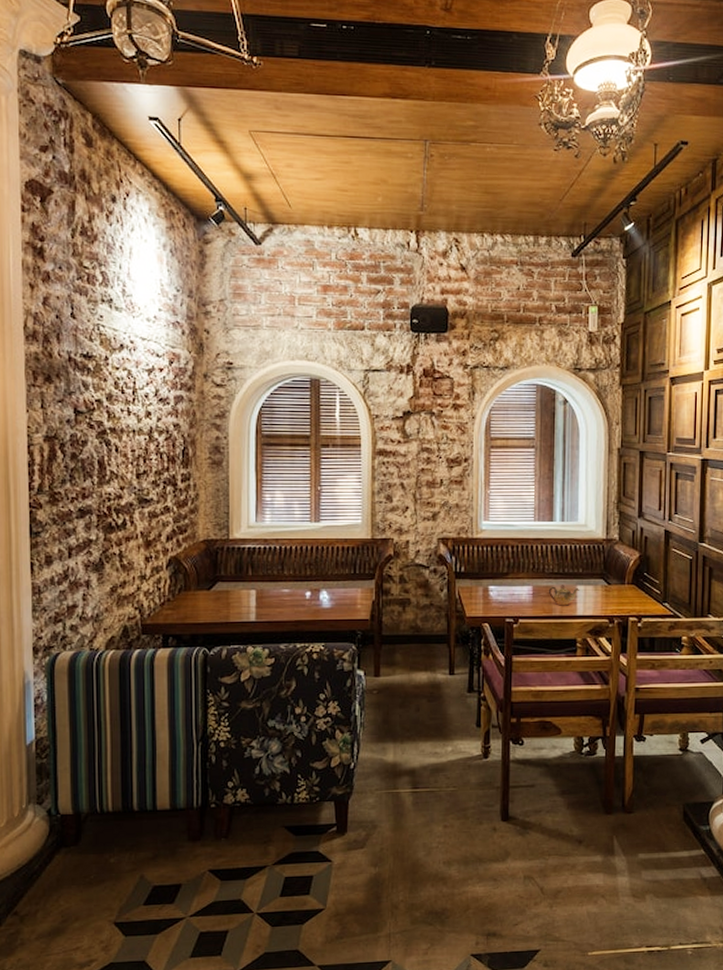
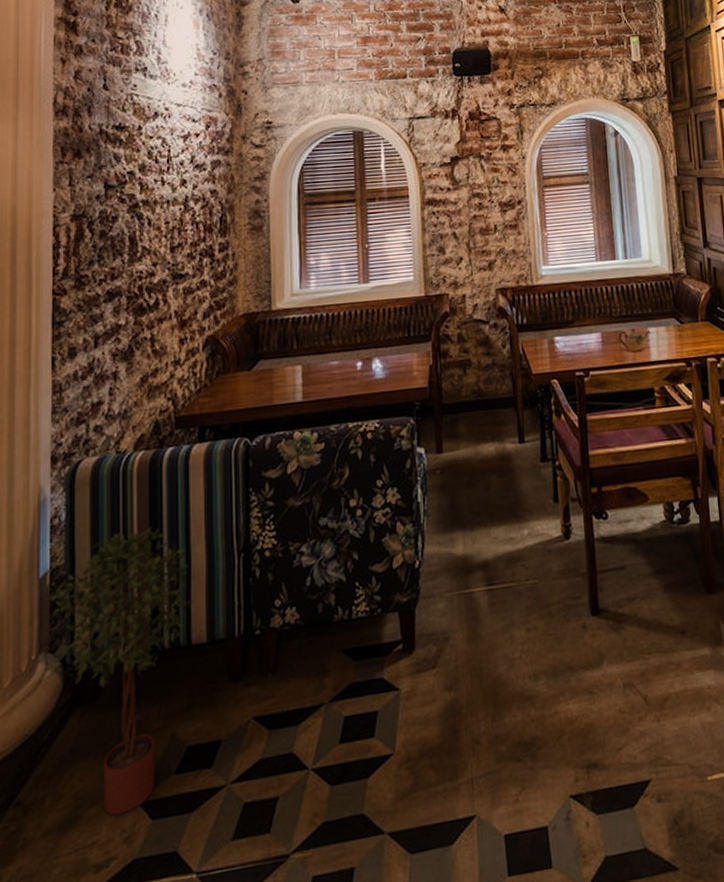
potted tree: none [33,713,159,930] -> present [46,526,195,816]

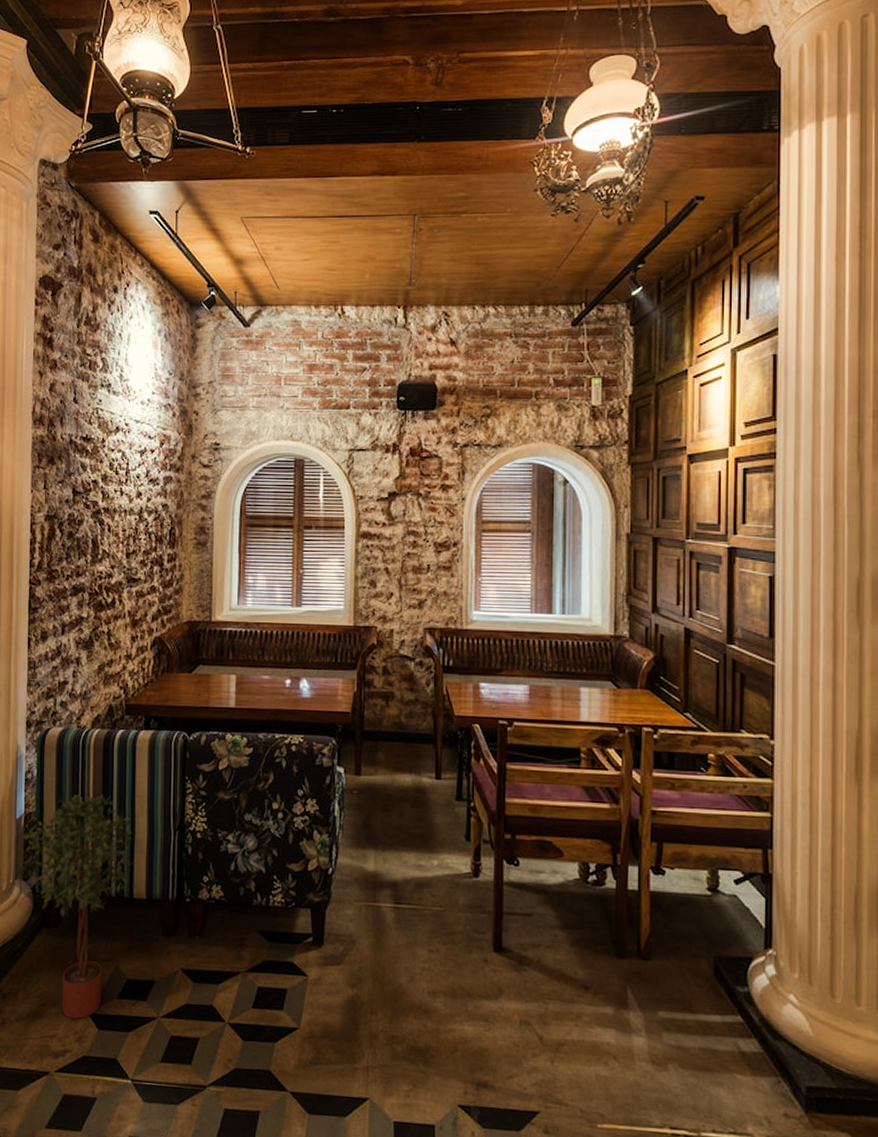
teapot: present [619,328,651,352] -> none [548,685,583,710]

